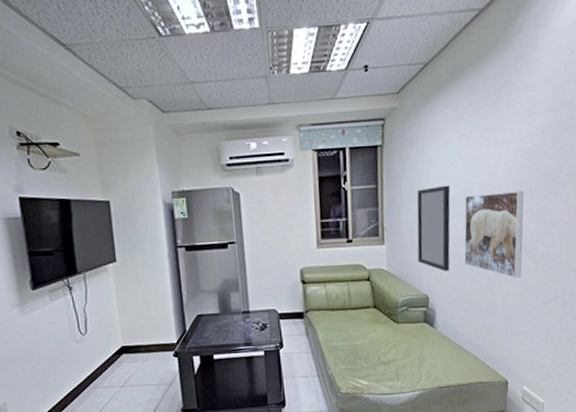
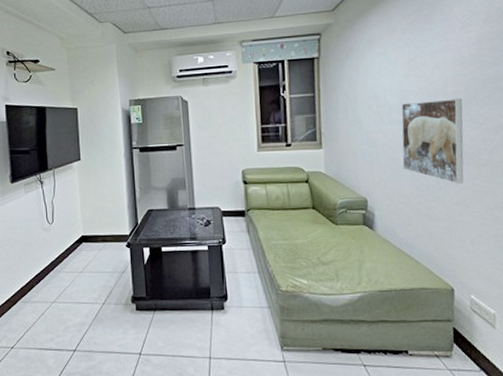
home mirror: present [417,185,451,271] -> none [353,93,388,175]

